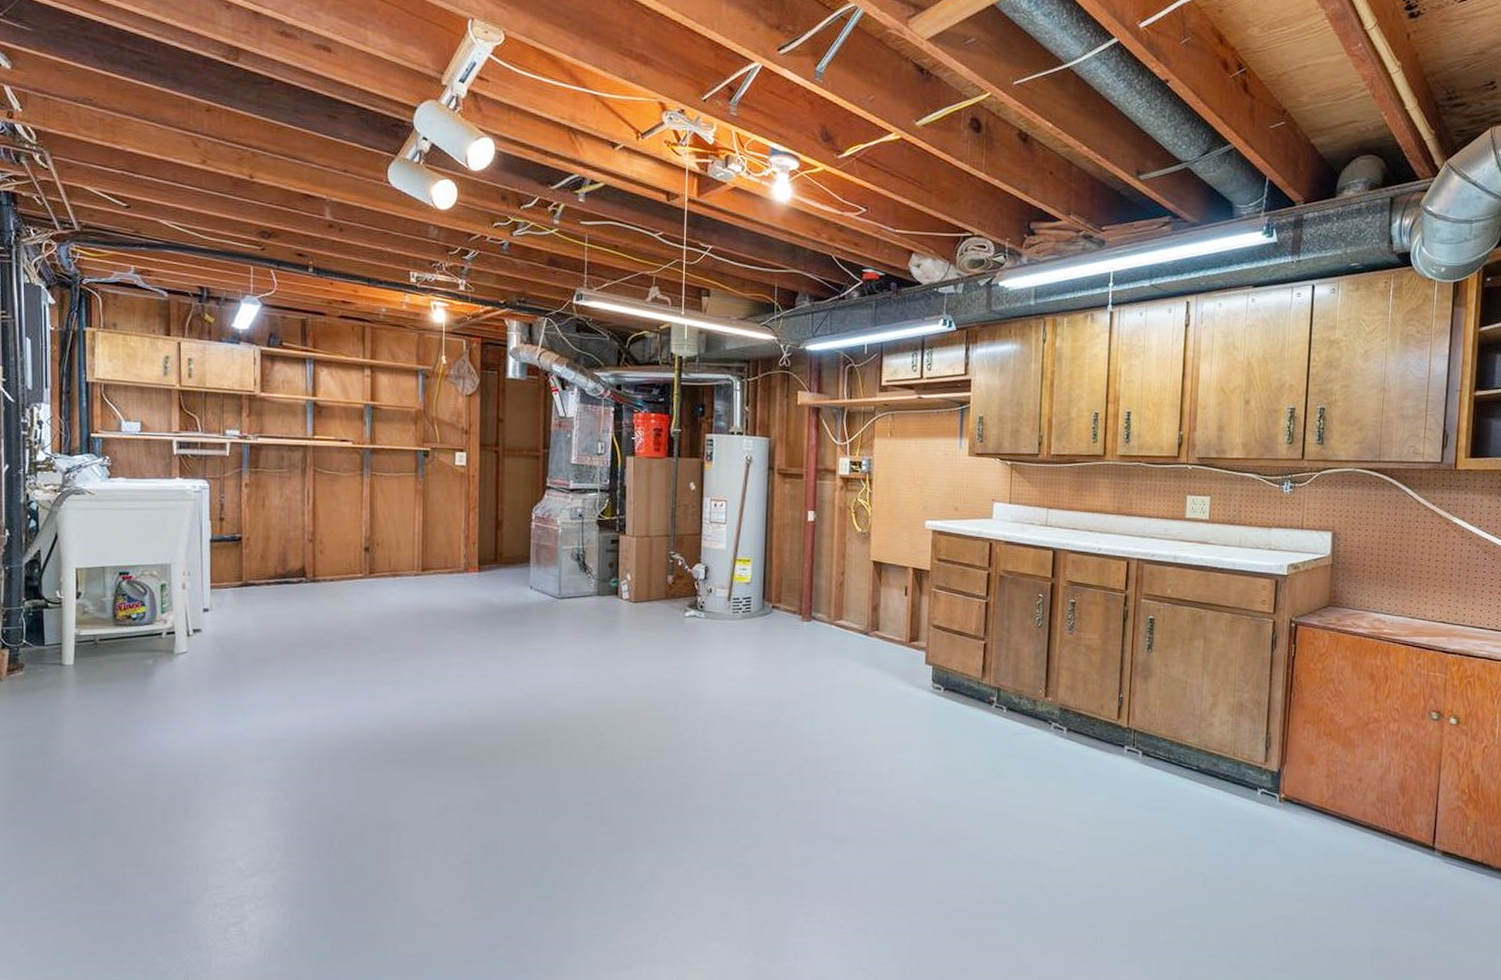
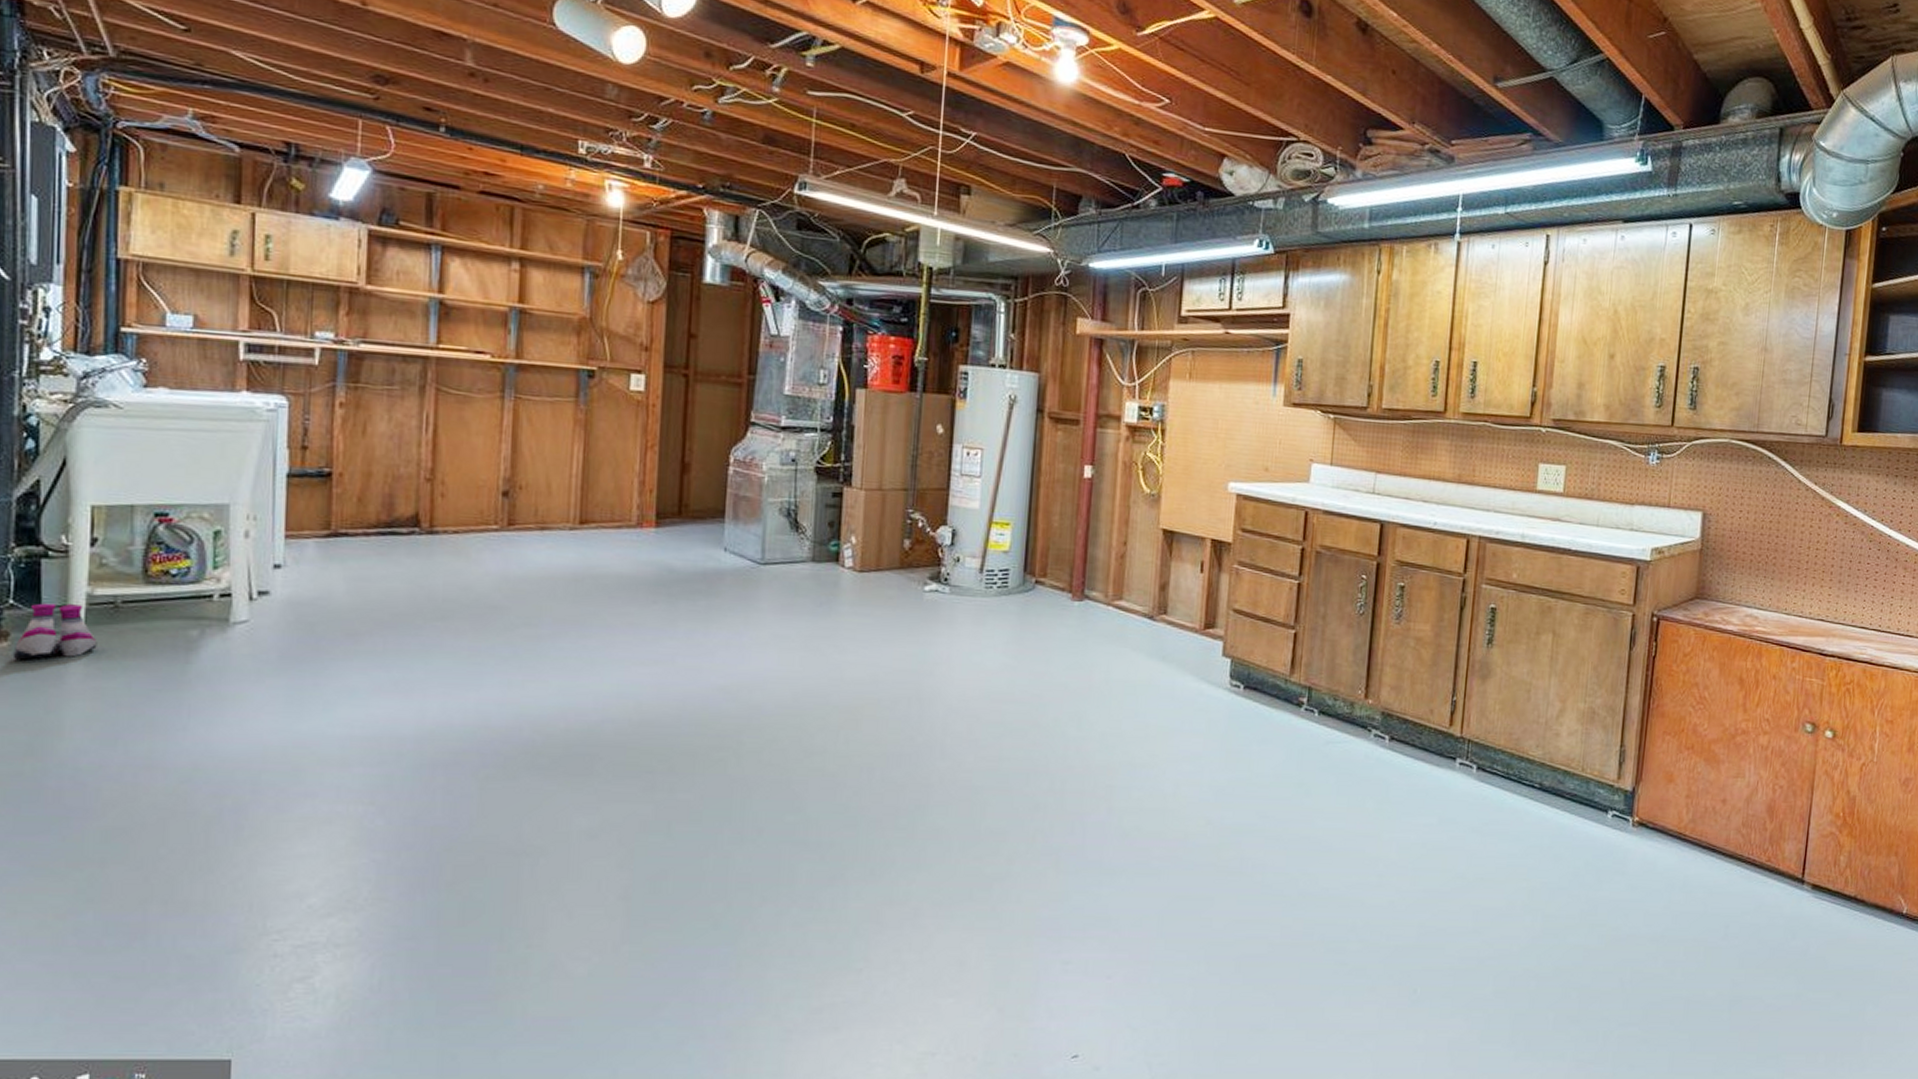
boots: none [27,642,84,685] -> present [12,603,97,660]

